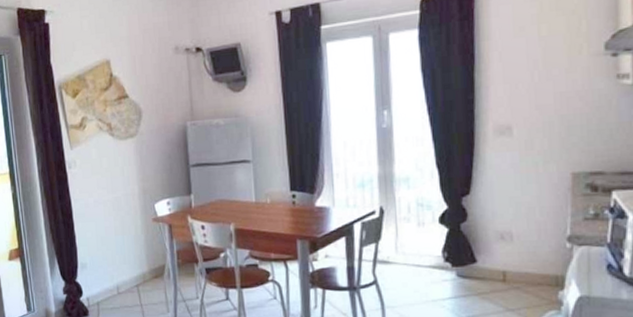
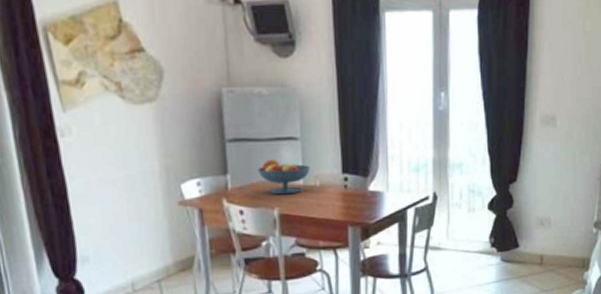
fruit bowl: none [215,180,262,212] -> present [257,159,311,195]

